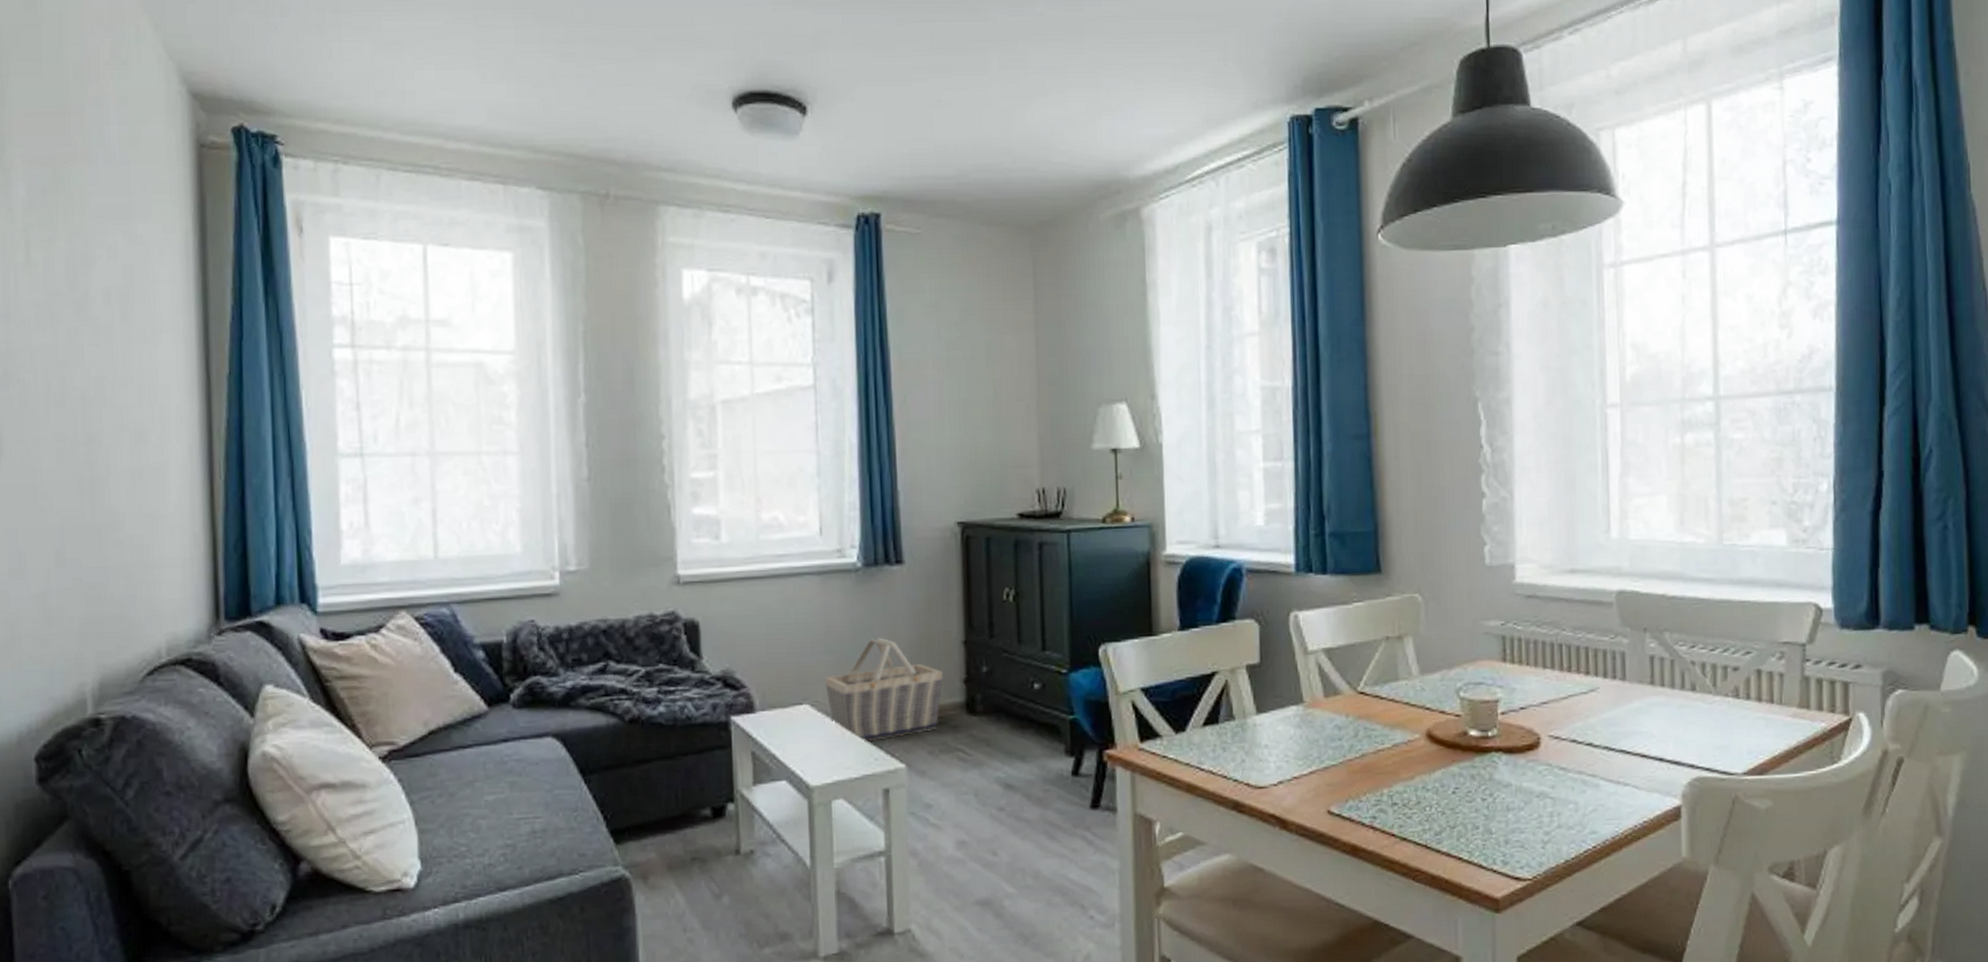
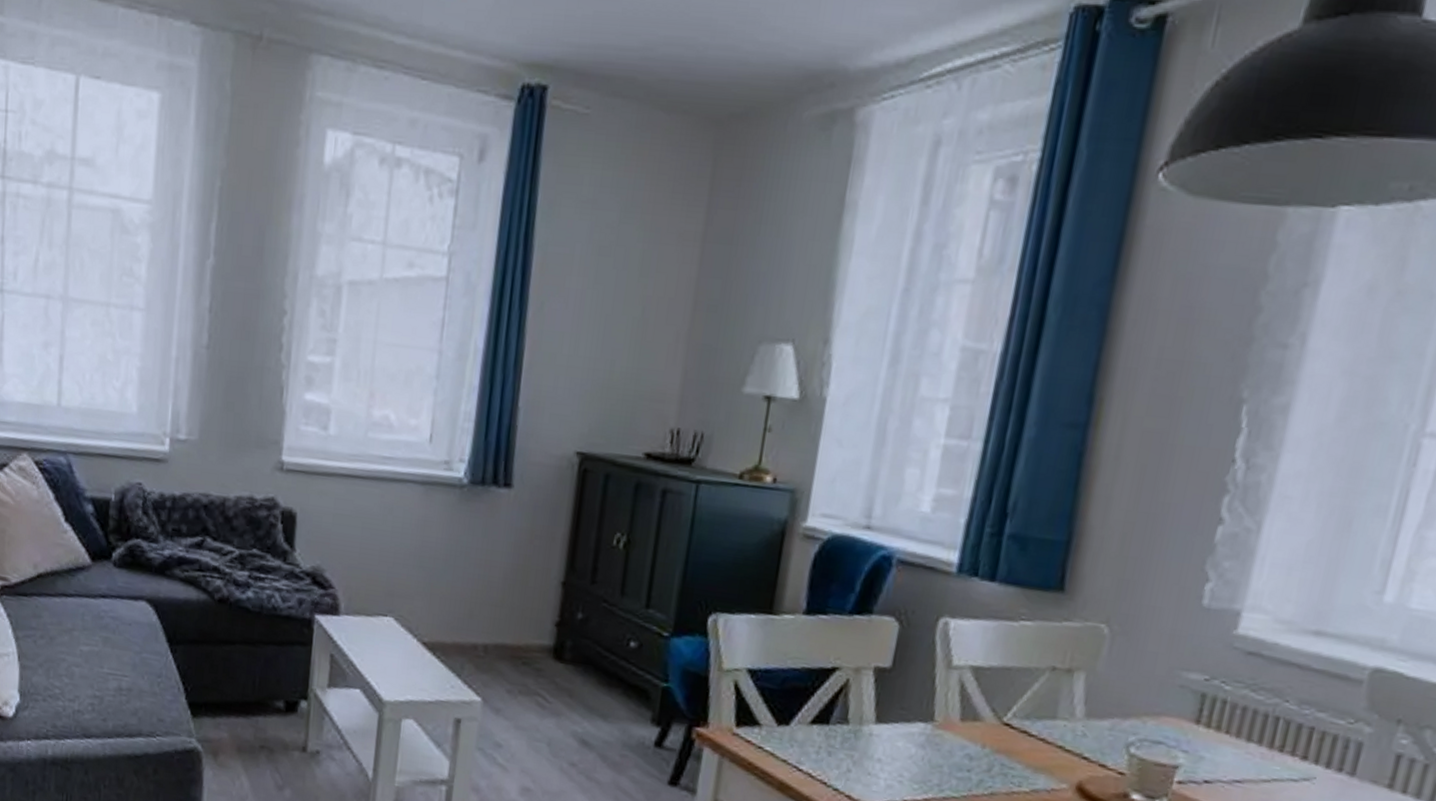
basket: present [824,637,944,742] -> none [411,561,536,669]

